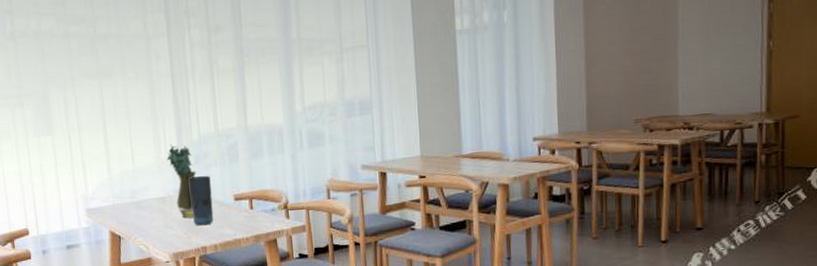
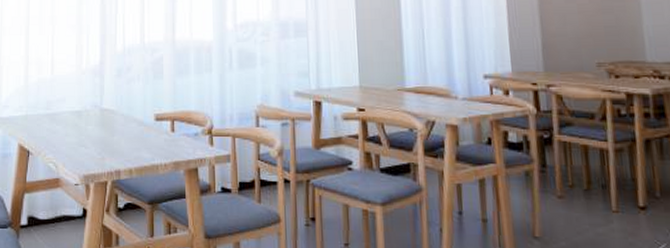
vase: present [167,144,197,218] -> none [88,54,118,136]
cup: present [189,175,214,226] -> none [109,90,131,146]

